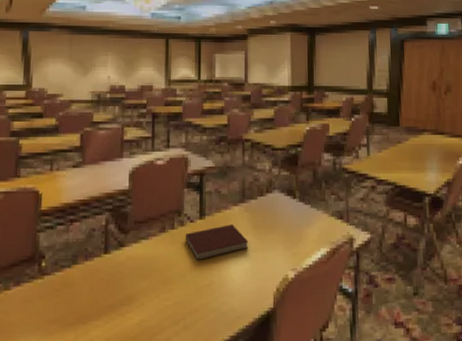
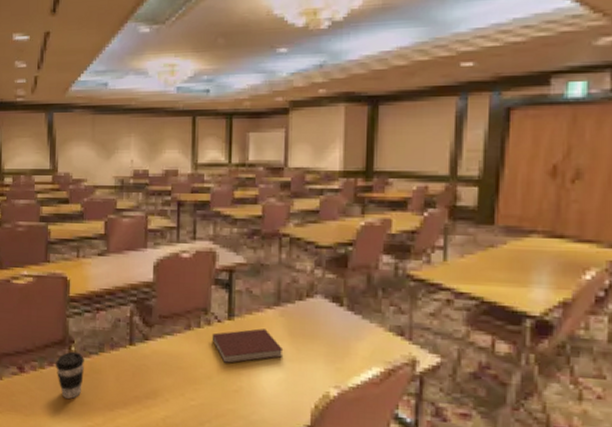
coffee cup: none [23,267,56,318] -> present [56,351,84,399]

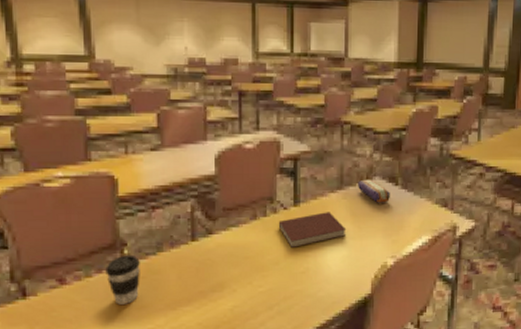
pencil case: none [297,297,334,325] -> present [358,179,390,203]

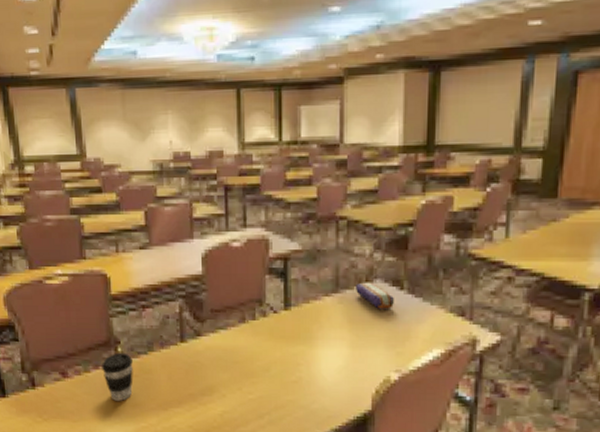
notebook: present [278,212,347,249] -> none [268,317,343,356]

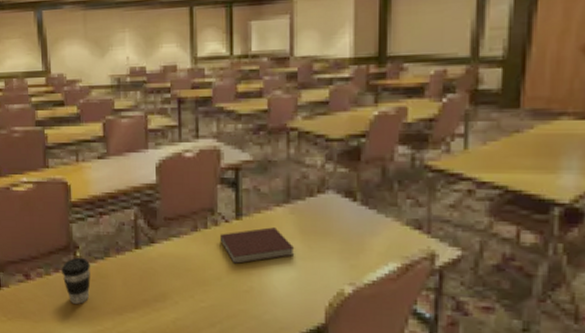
notebook: none [268,317,343,356] -> present [219,227,295,265]
pencil case: present [356,282,394,309] -> none [308,193,347,221]

